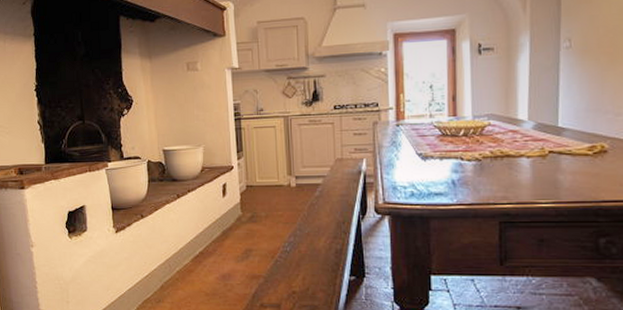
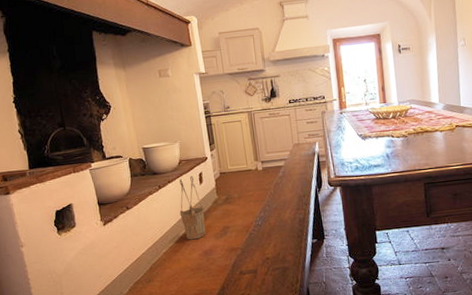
bucket: none [198,186,226,260] -> present [179,176,206,240]

